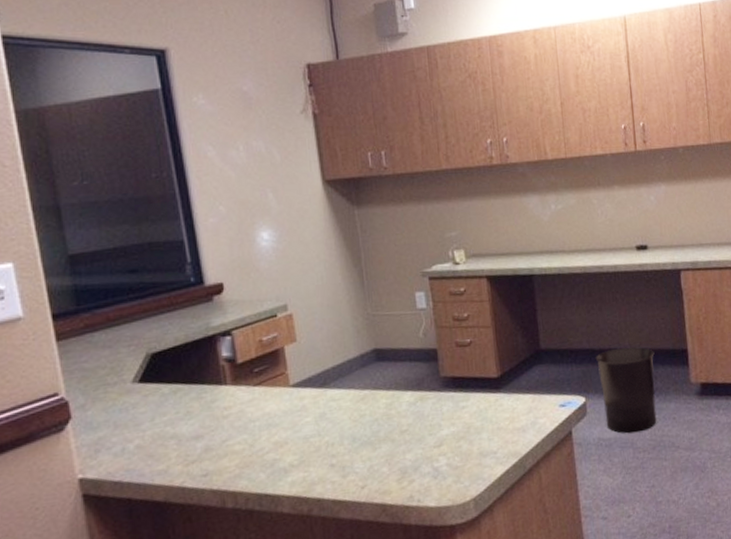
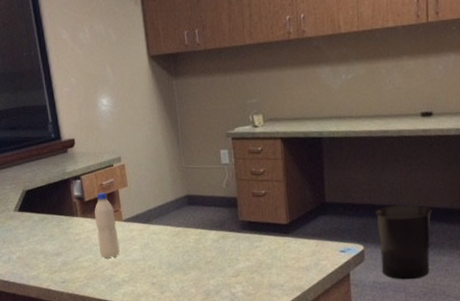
water bottle: none [250,350,286,438] -> present [94,192,120,259]

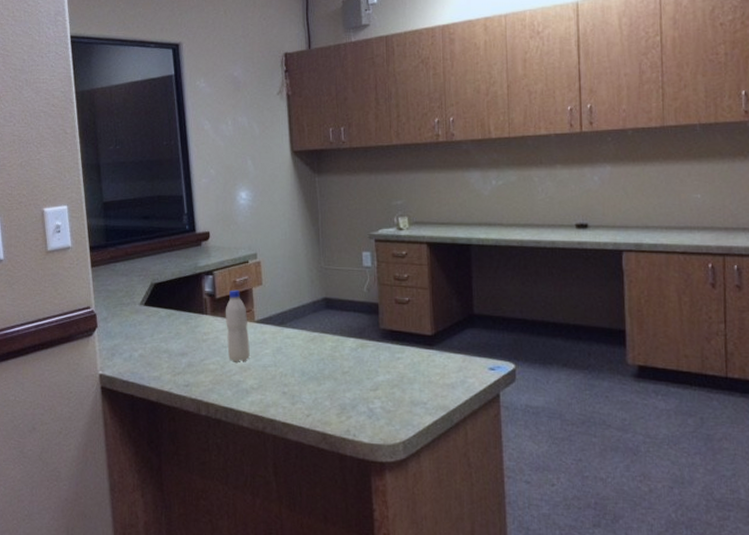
waste bin: present [375,204,432,280] -> none [527,321,589,405]

